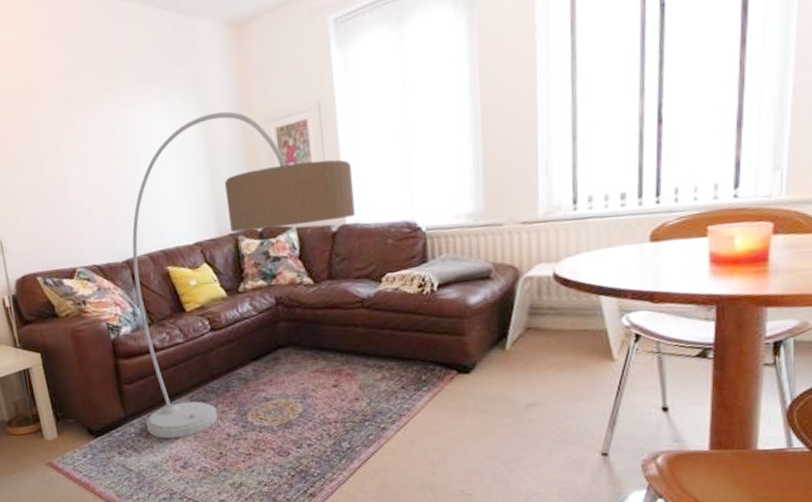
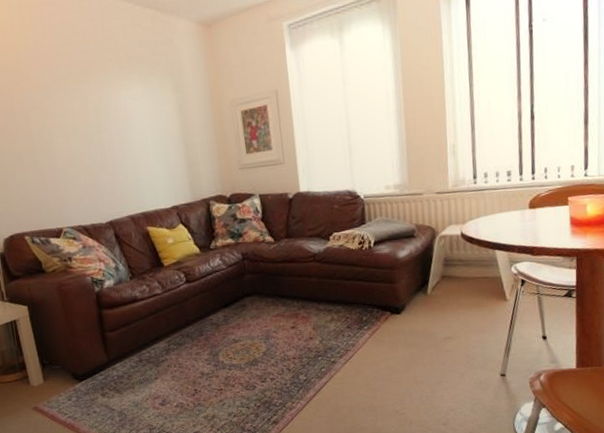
floor lamp: present [132,111,355,439] -> none [115,95,308,379]

